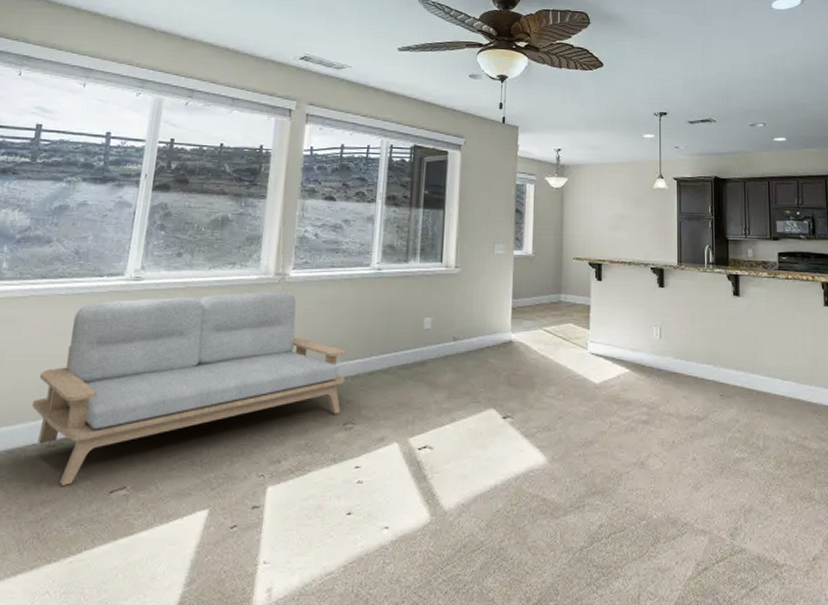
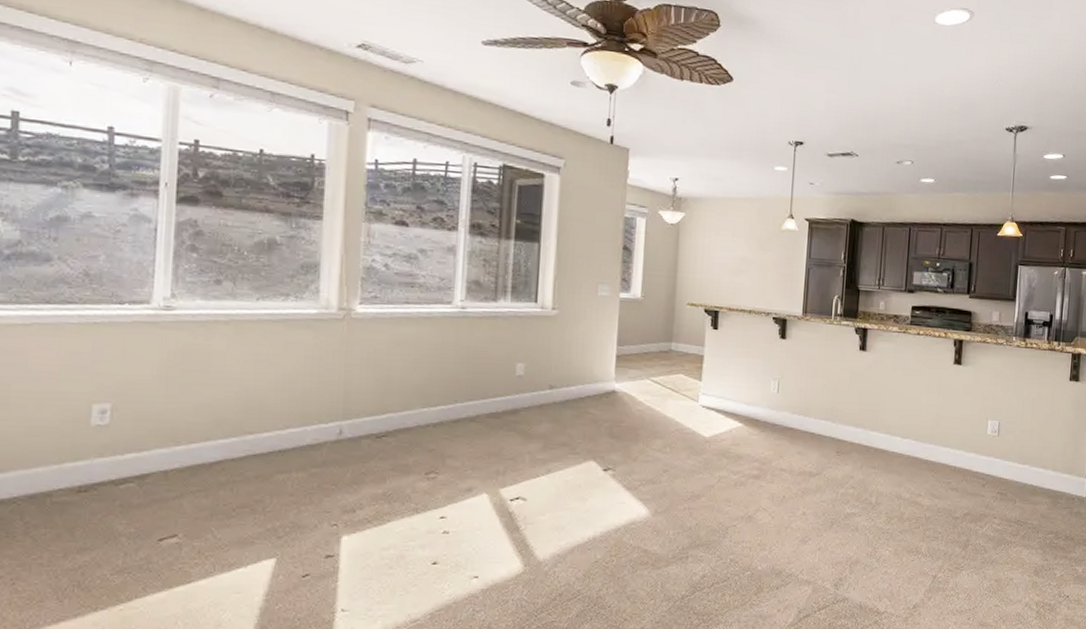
loveseat: present [31,291,346,485] -> none [51,327,426,533]

